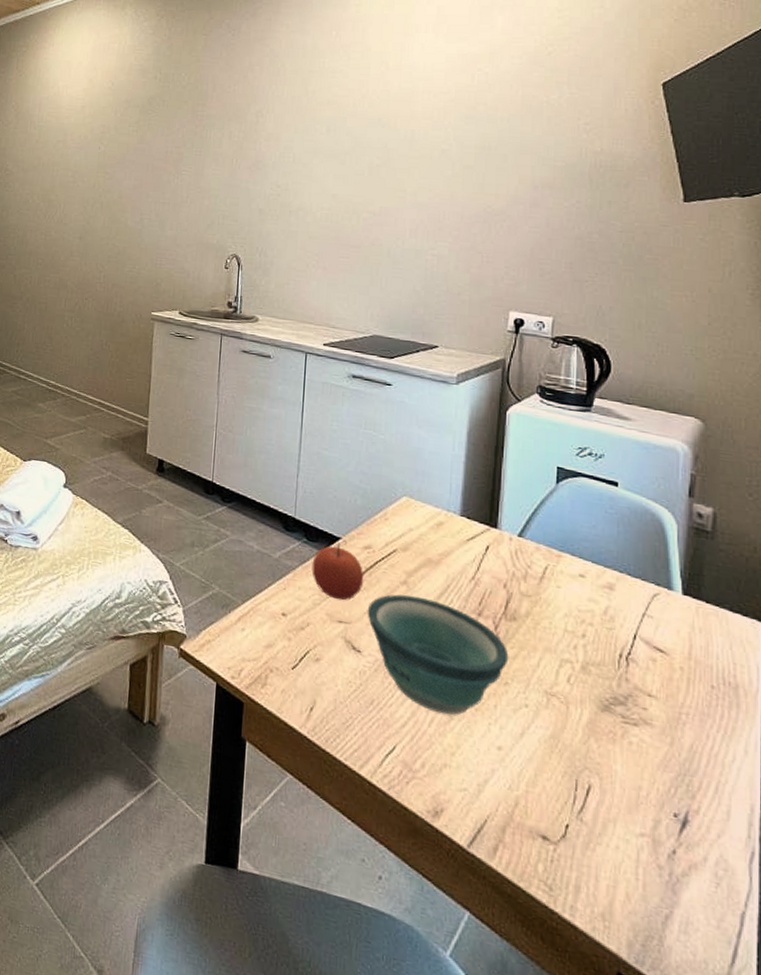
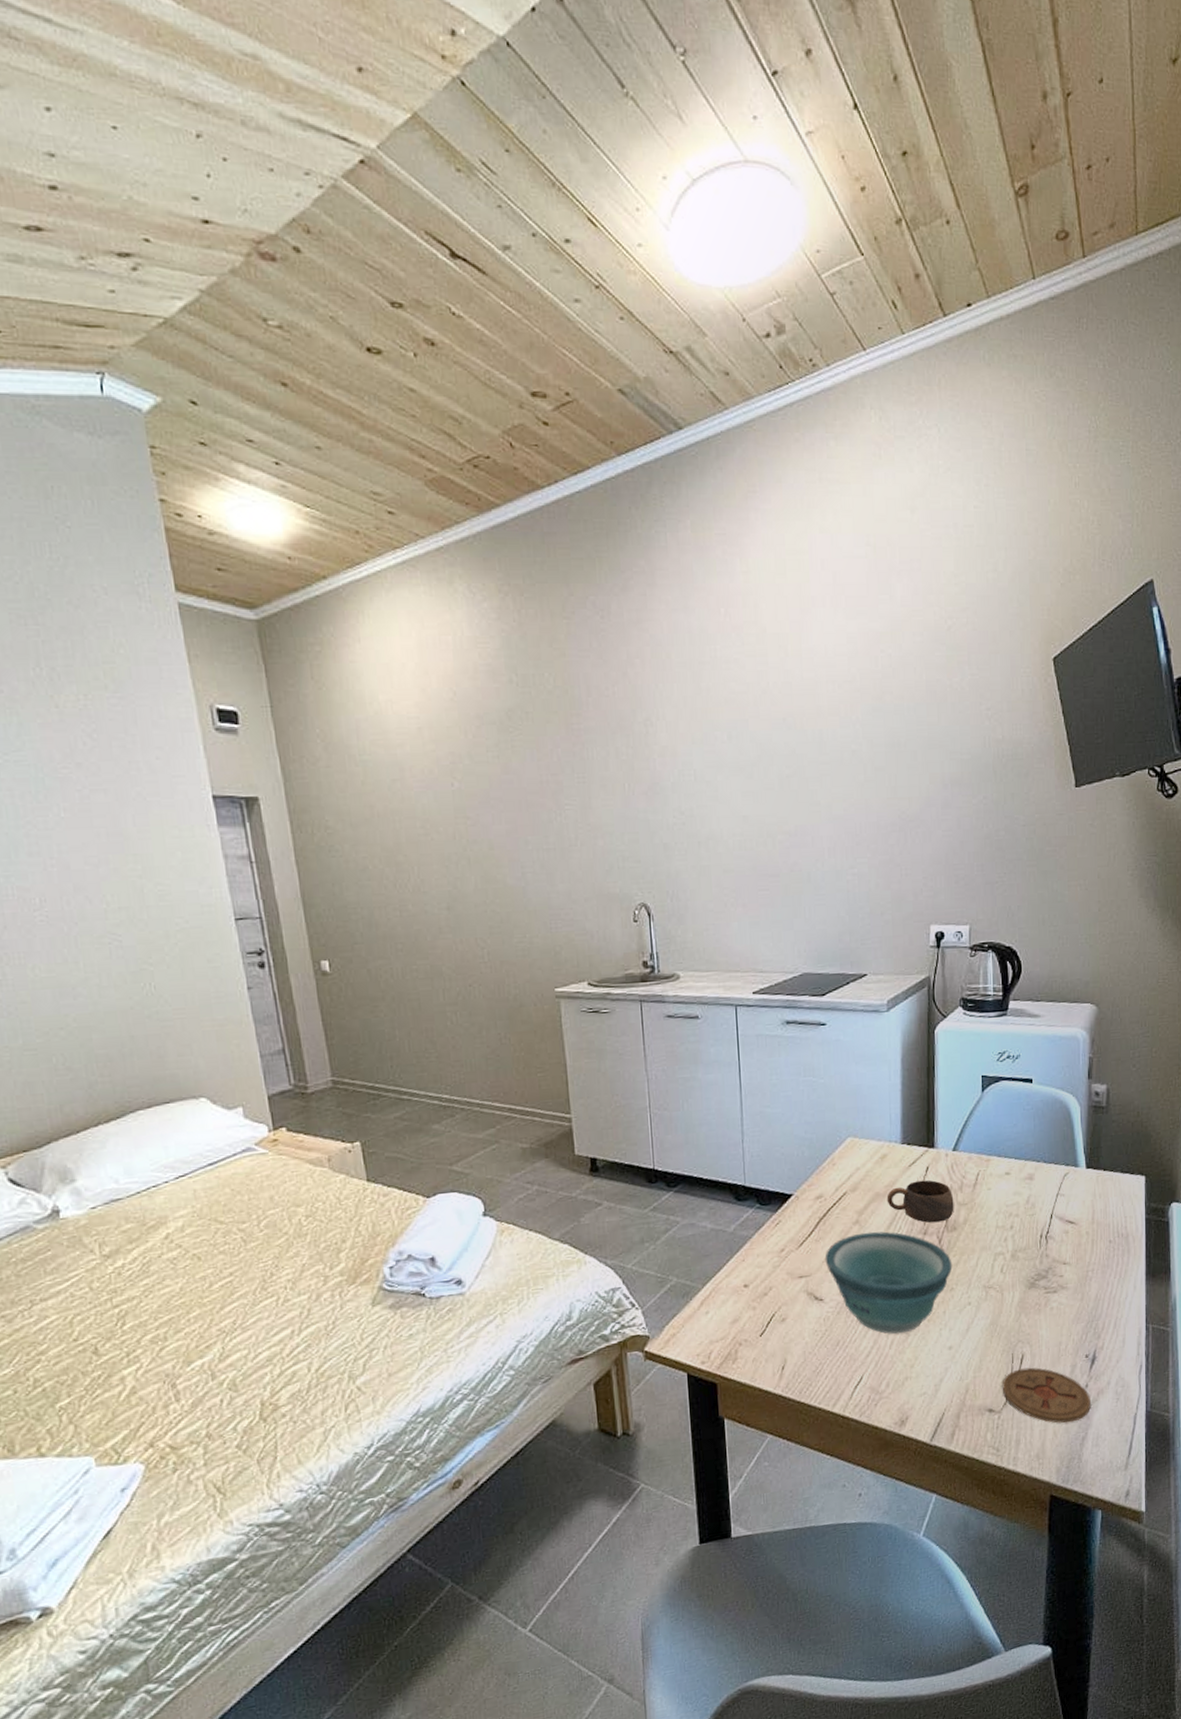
apple: present [312,543,364,600] -> none [767,1200,819,1257]
cup: none [439,557,516,608] -> present [886,1179,954,1223]
coaster: none [560,800,679,892] -> present [1002,1367,1091,1423]

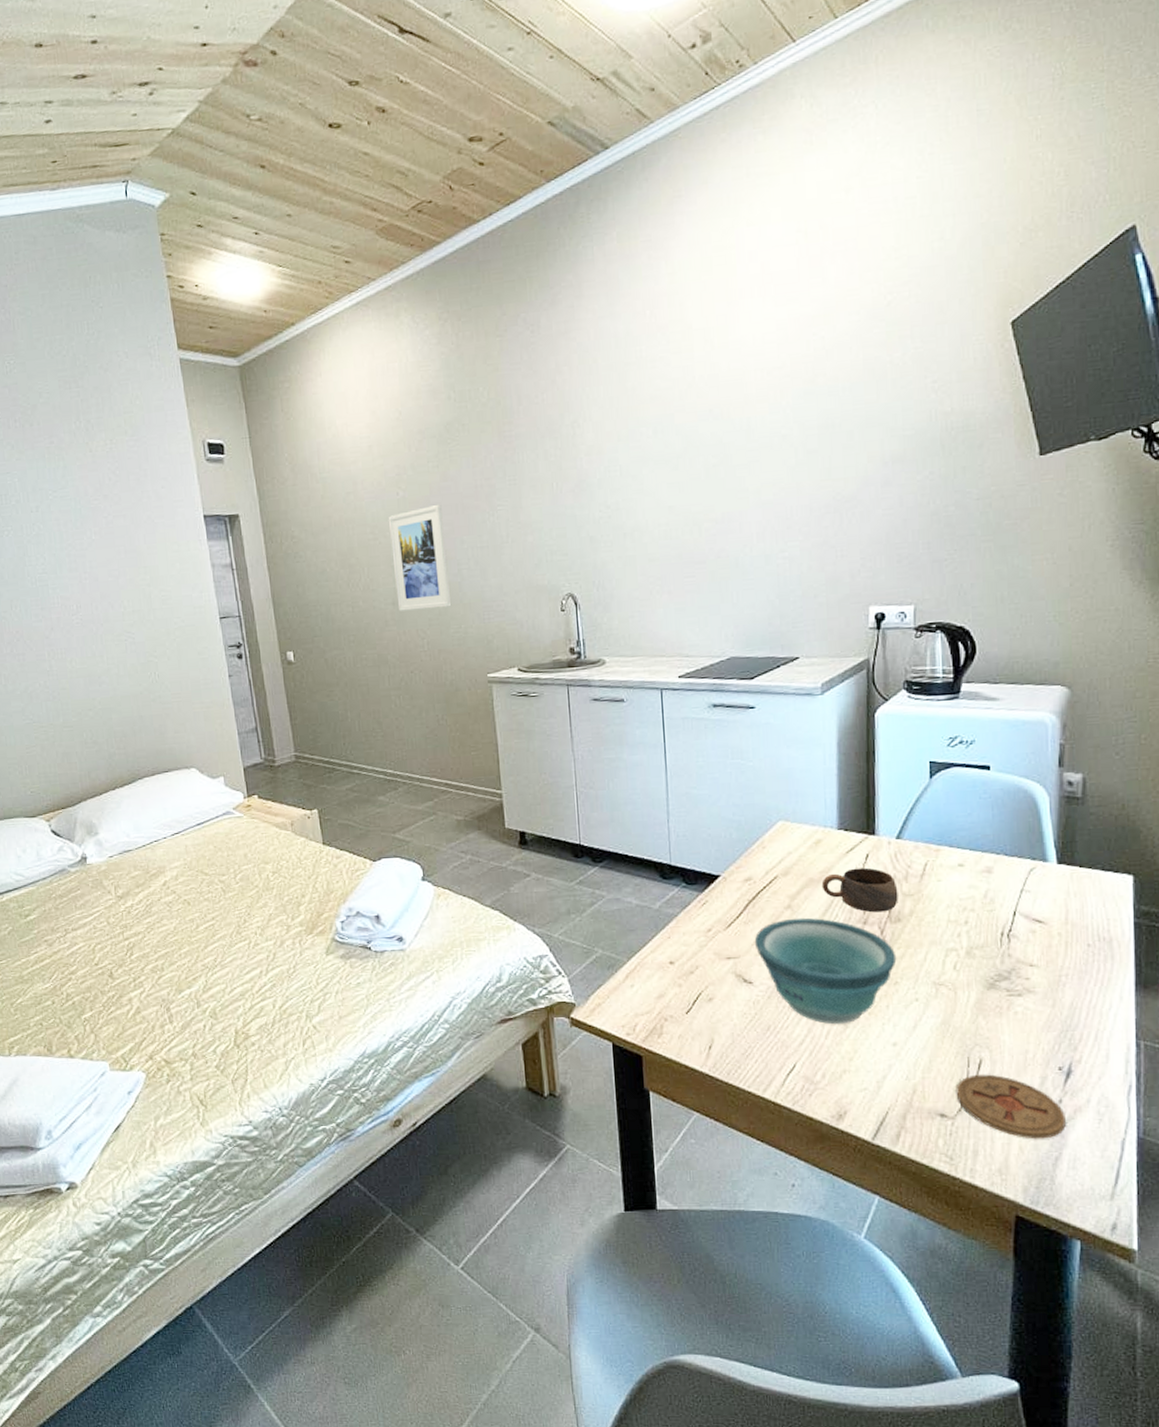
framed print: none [441,799,515,917] -> present [388,504,452,611]

